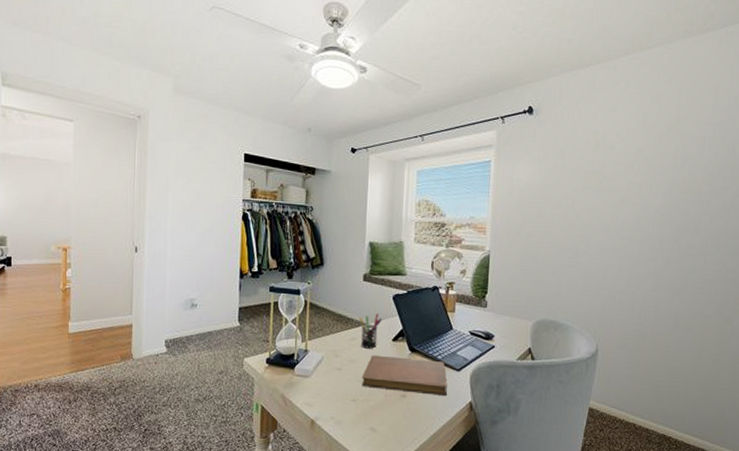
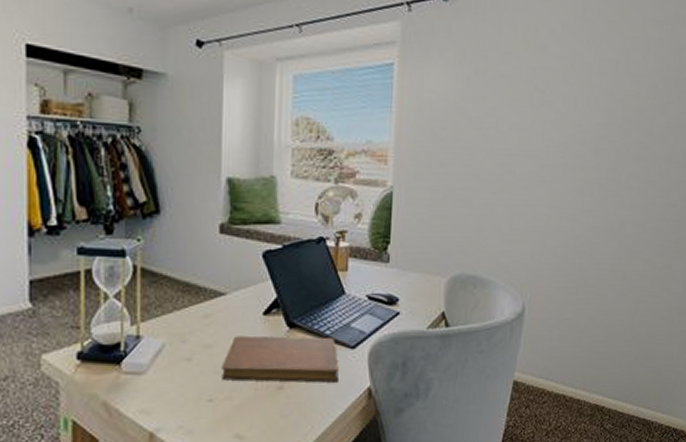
pen holder: present [359,314,382,349] -> none [214,279,248,328]

